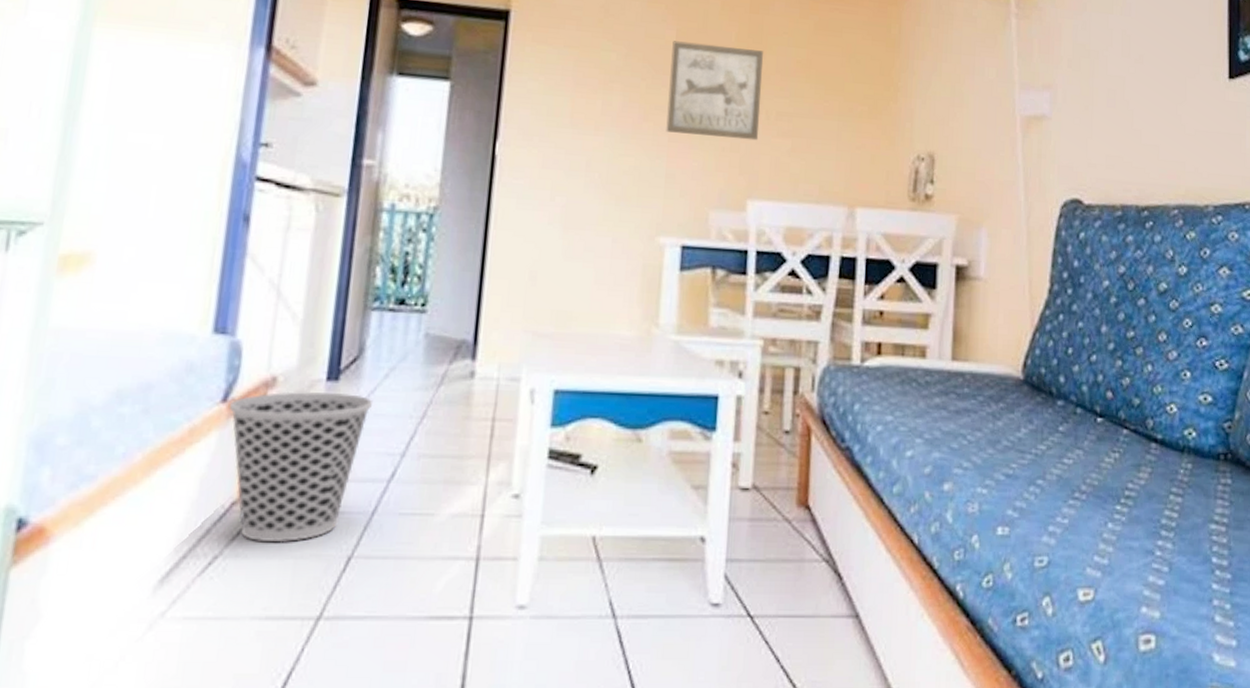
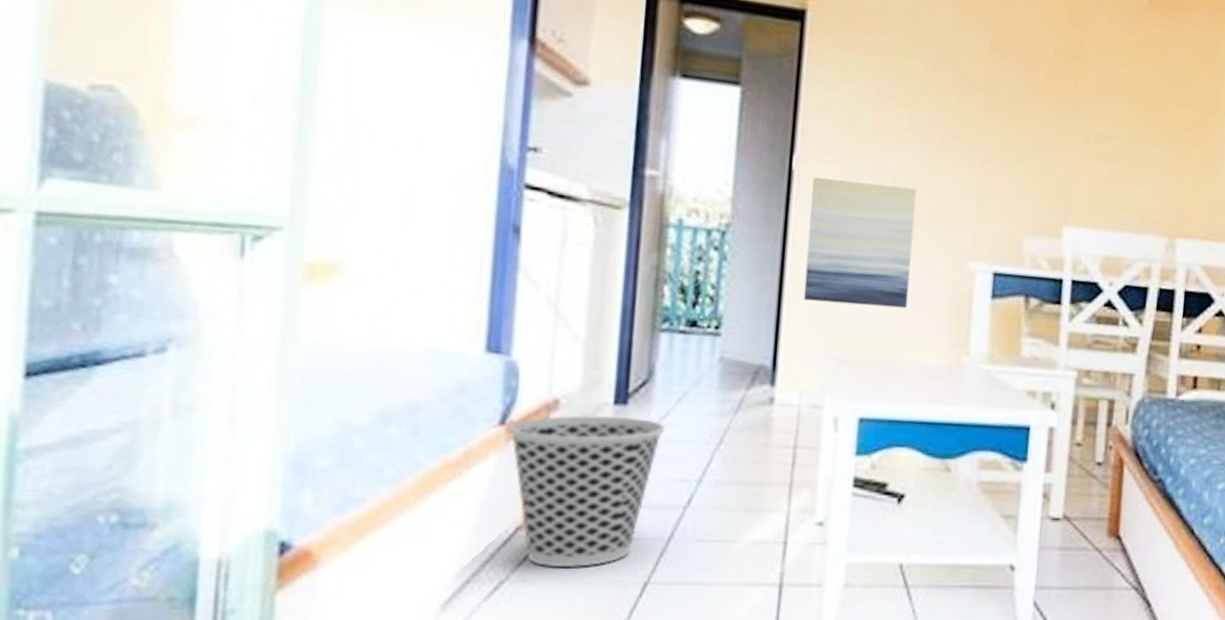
wall art: none [504,161,610,282] -> present [803,177,917,309]
wall art: present [666,41,764,141] -> none [978,52,1084,164]

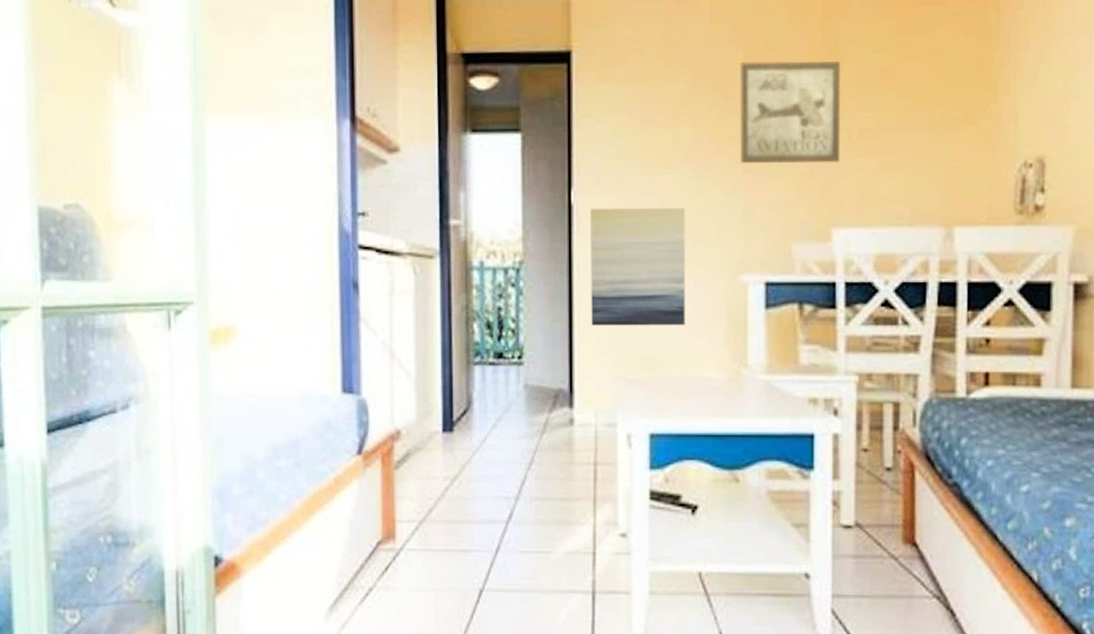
wastebasket: present [509,414,664,568] -> none [365,442,484,577]
wall art: none [978,52,1084,164] -> present [740,61,841,164]

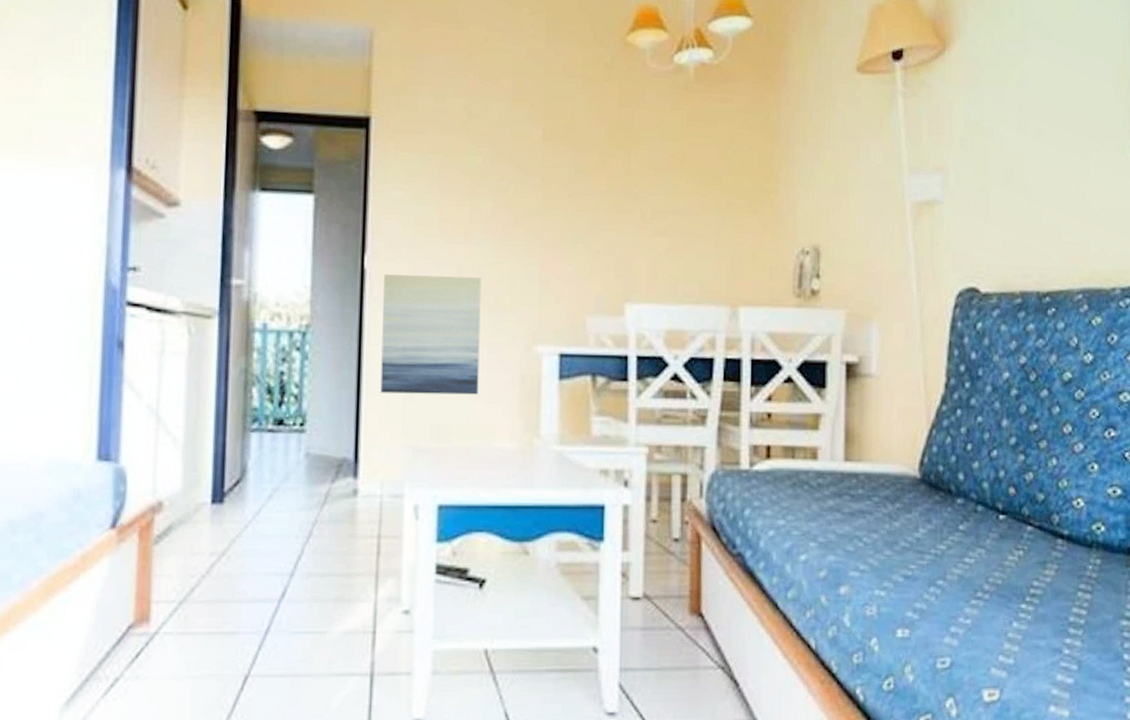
wall art: present [740,61,841,164] -> none [537,140,636,241]

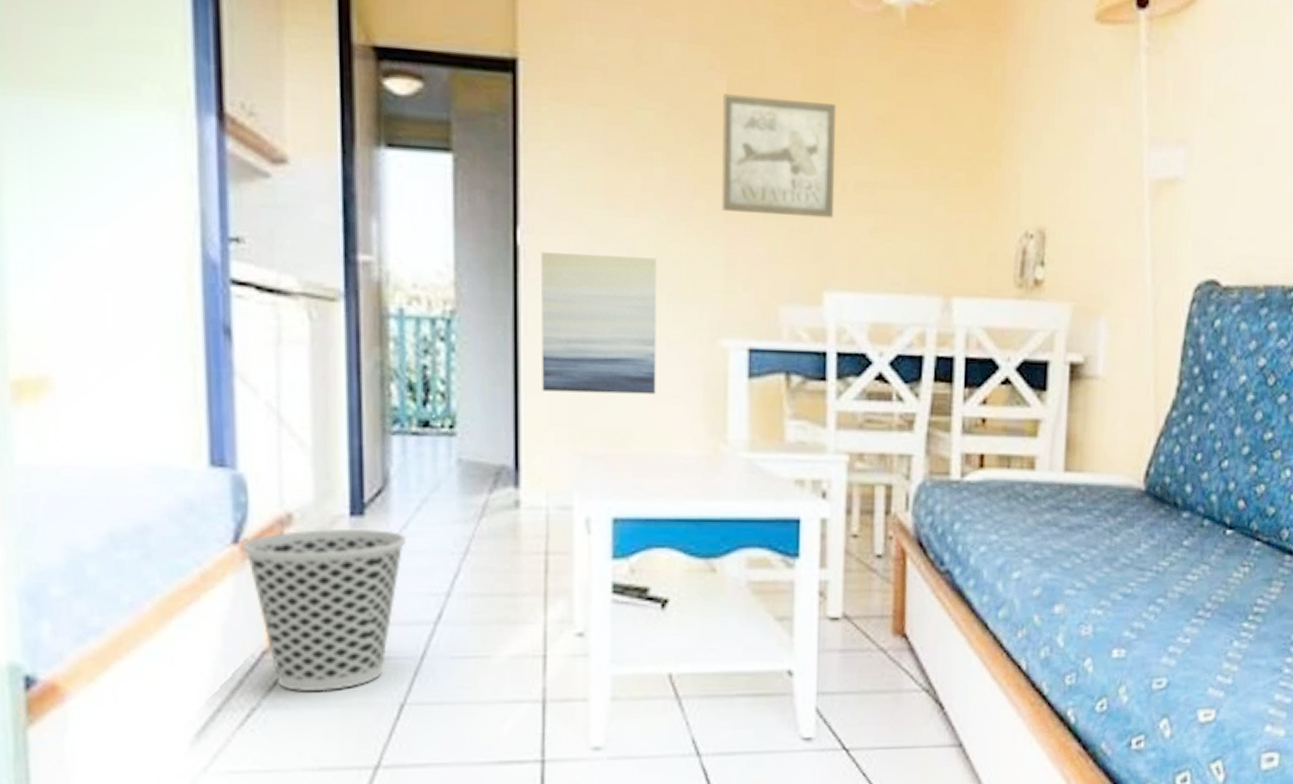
wastebasket: none [119,514,258,664] -> present [243,528,406,692]
wall art: none [537,140,636,241] -> present [722,94,837,219]

